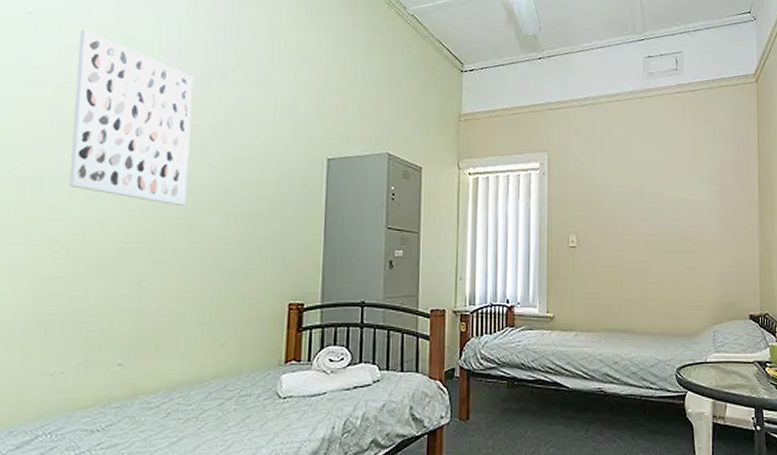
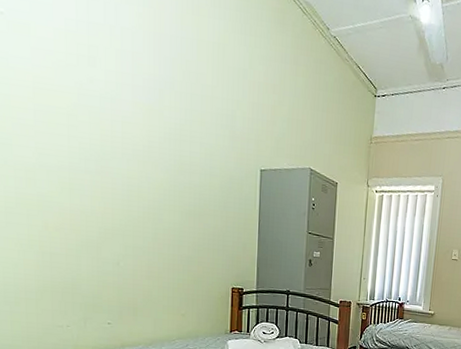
wall art: present [68,29,193,207] -> none [46,32,149,203]

